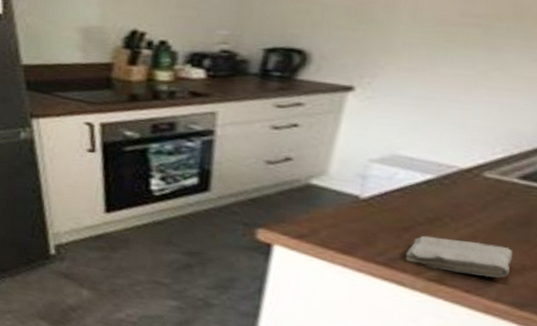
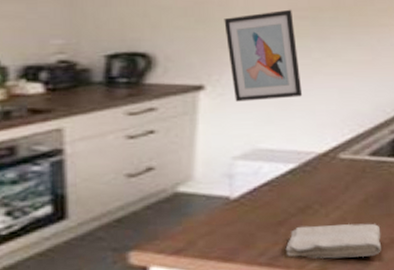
wall art: none [383,15,465,109] -> present [224,9,303,102]

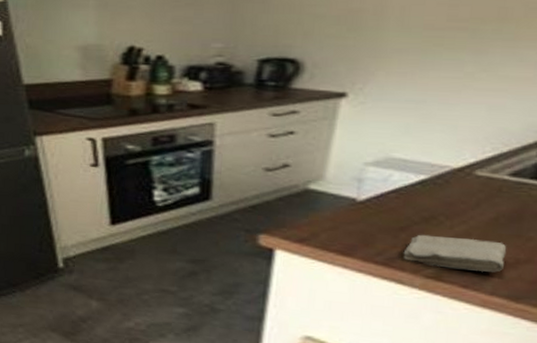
wall art: present [224,9,303,102] -> none [375,20,451,112]

